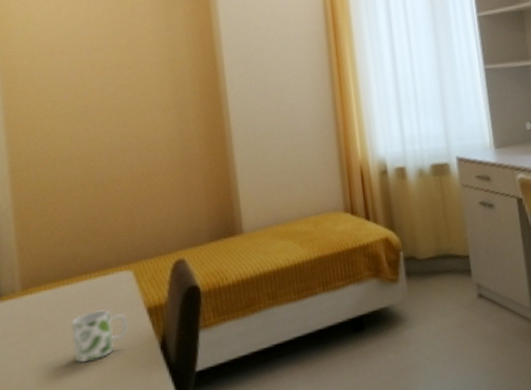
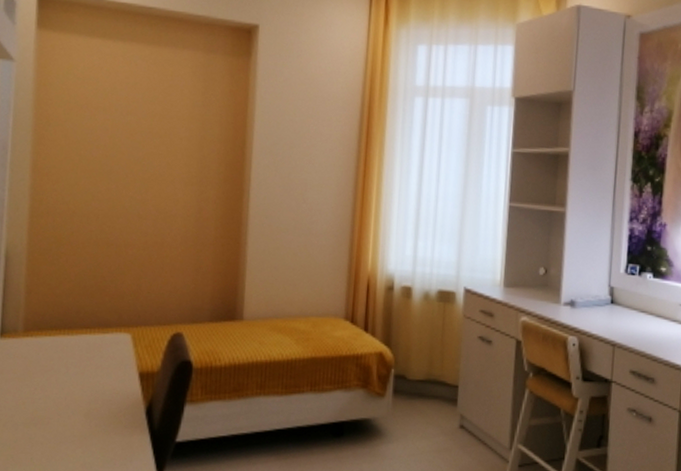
mug: present [71,309,129,364] -> none [64,365,119,412]

